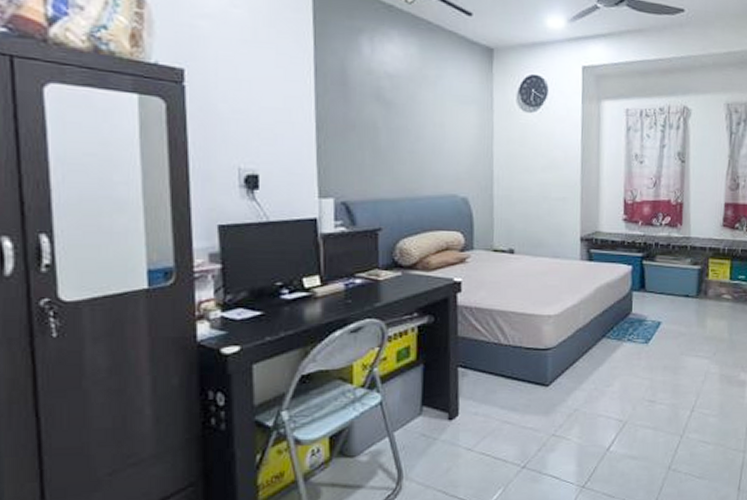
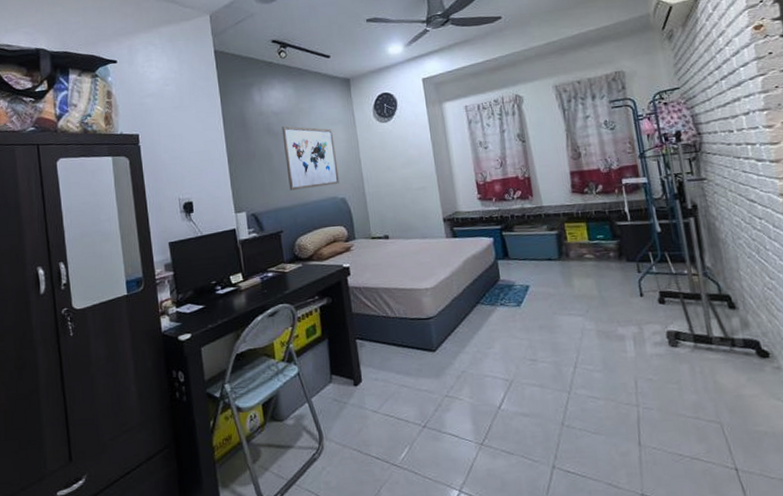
wall art: none [395,93,464,180] -> present [282,125,339,191]

